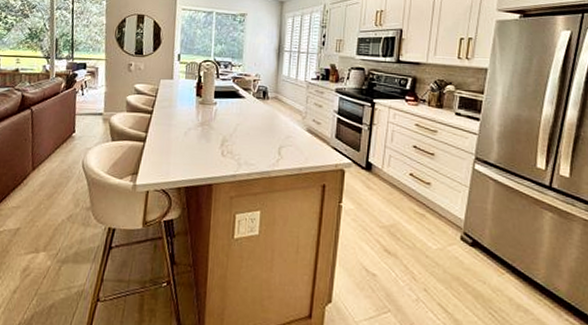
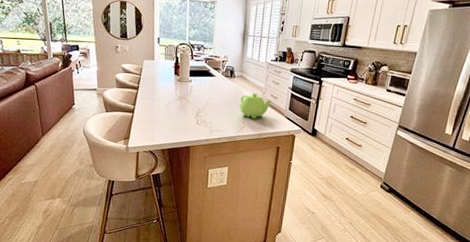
teapot: none [274,117,315,150] -> present [239,93,272,119]

